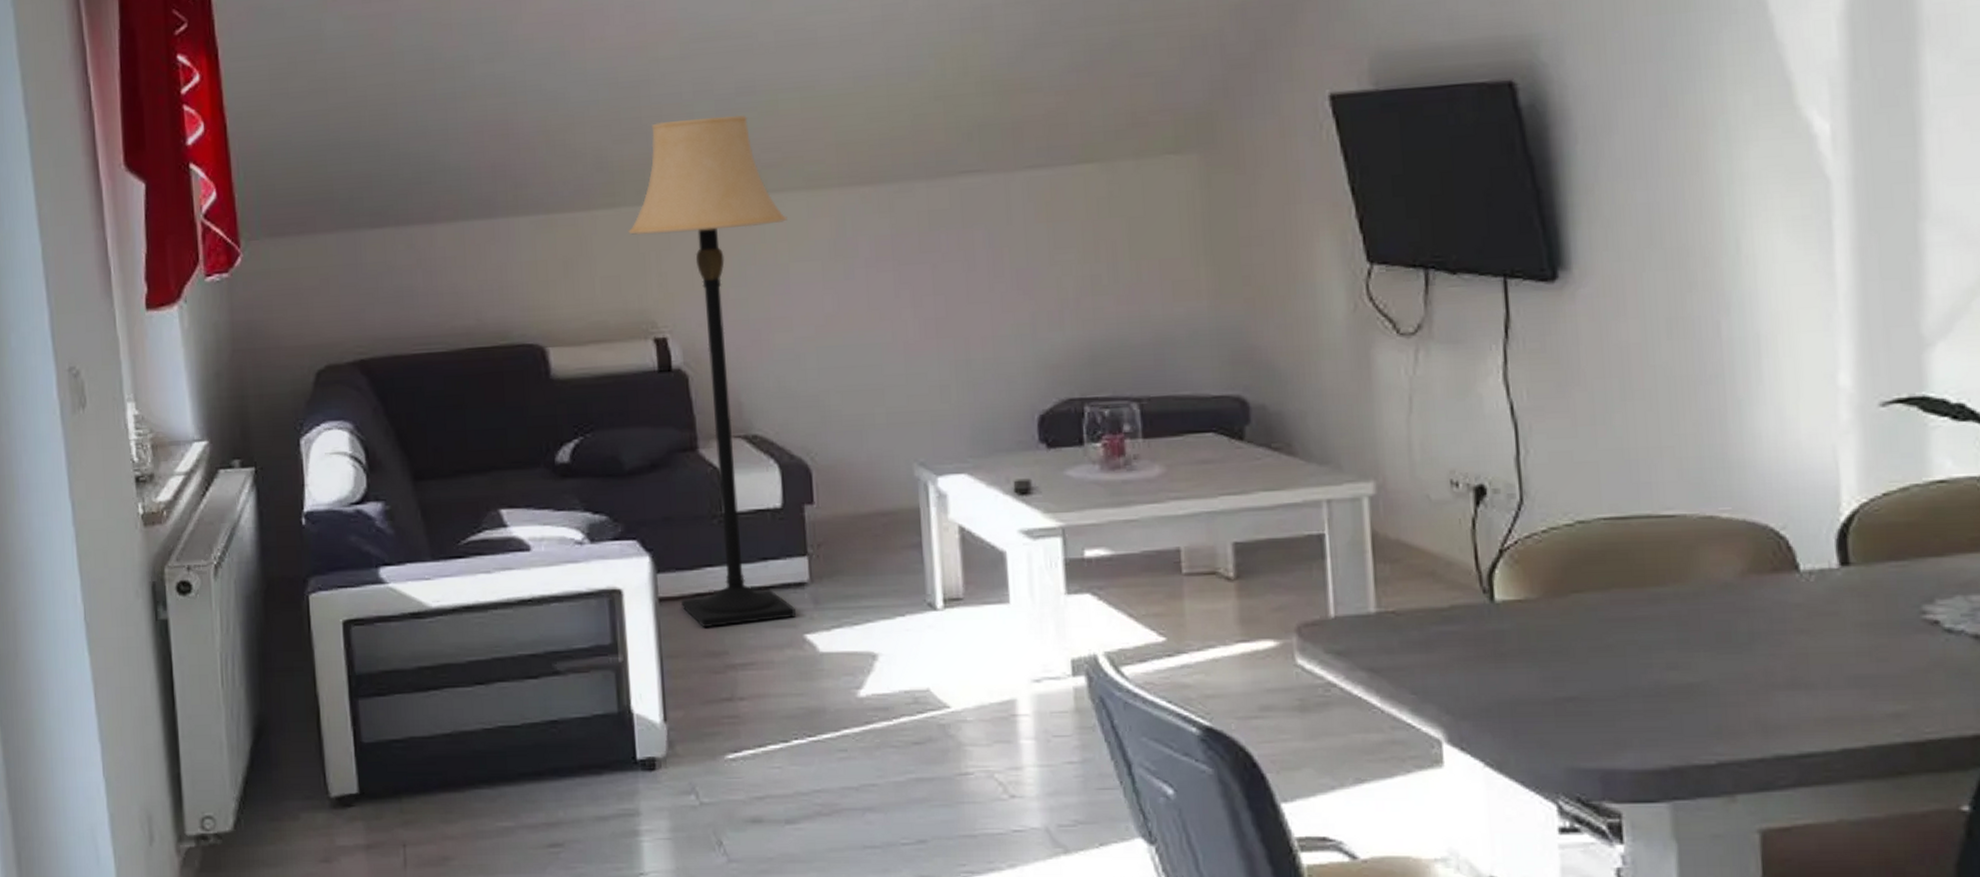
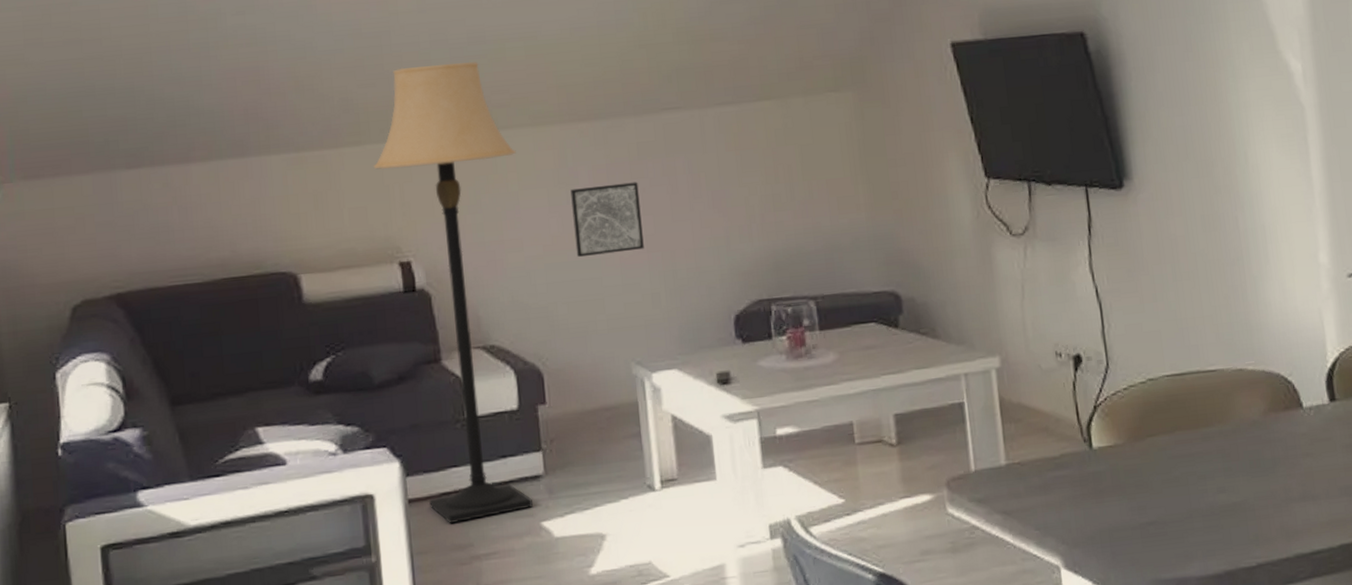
wall art: none [848,256,933,340] -> present [570,182,644,257]

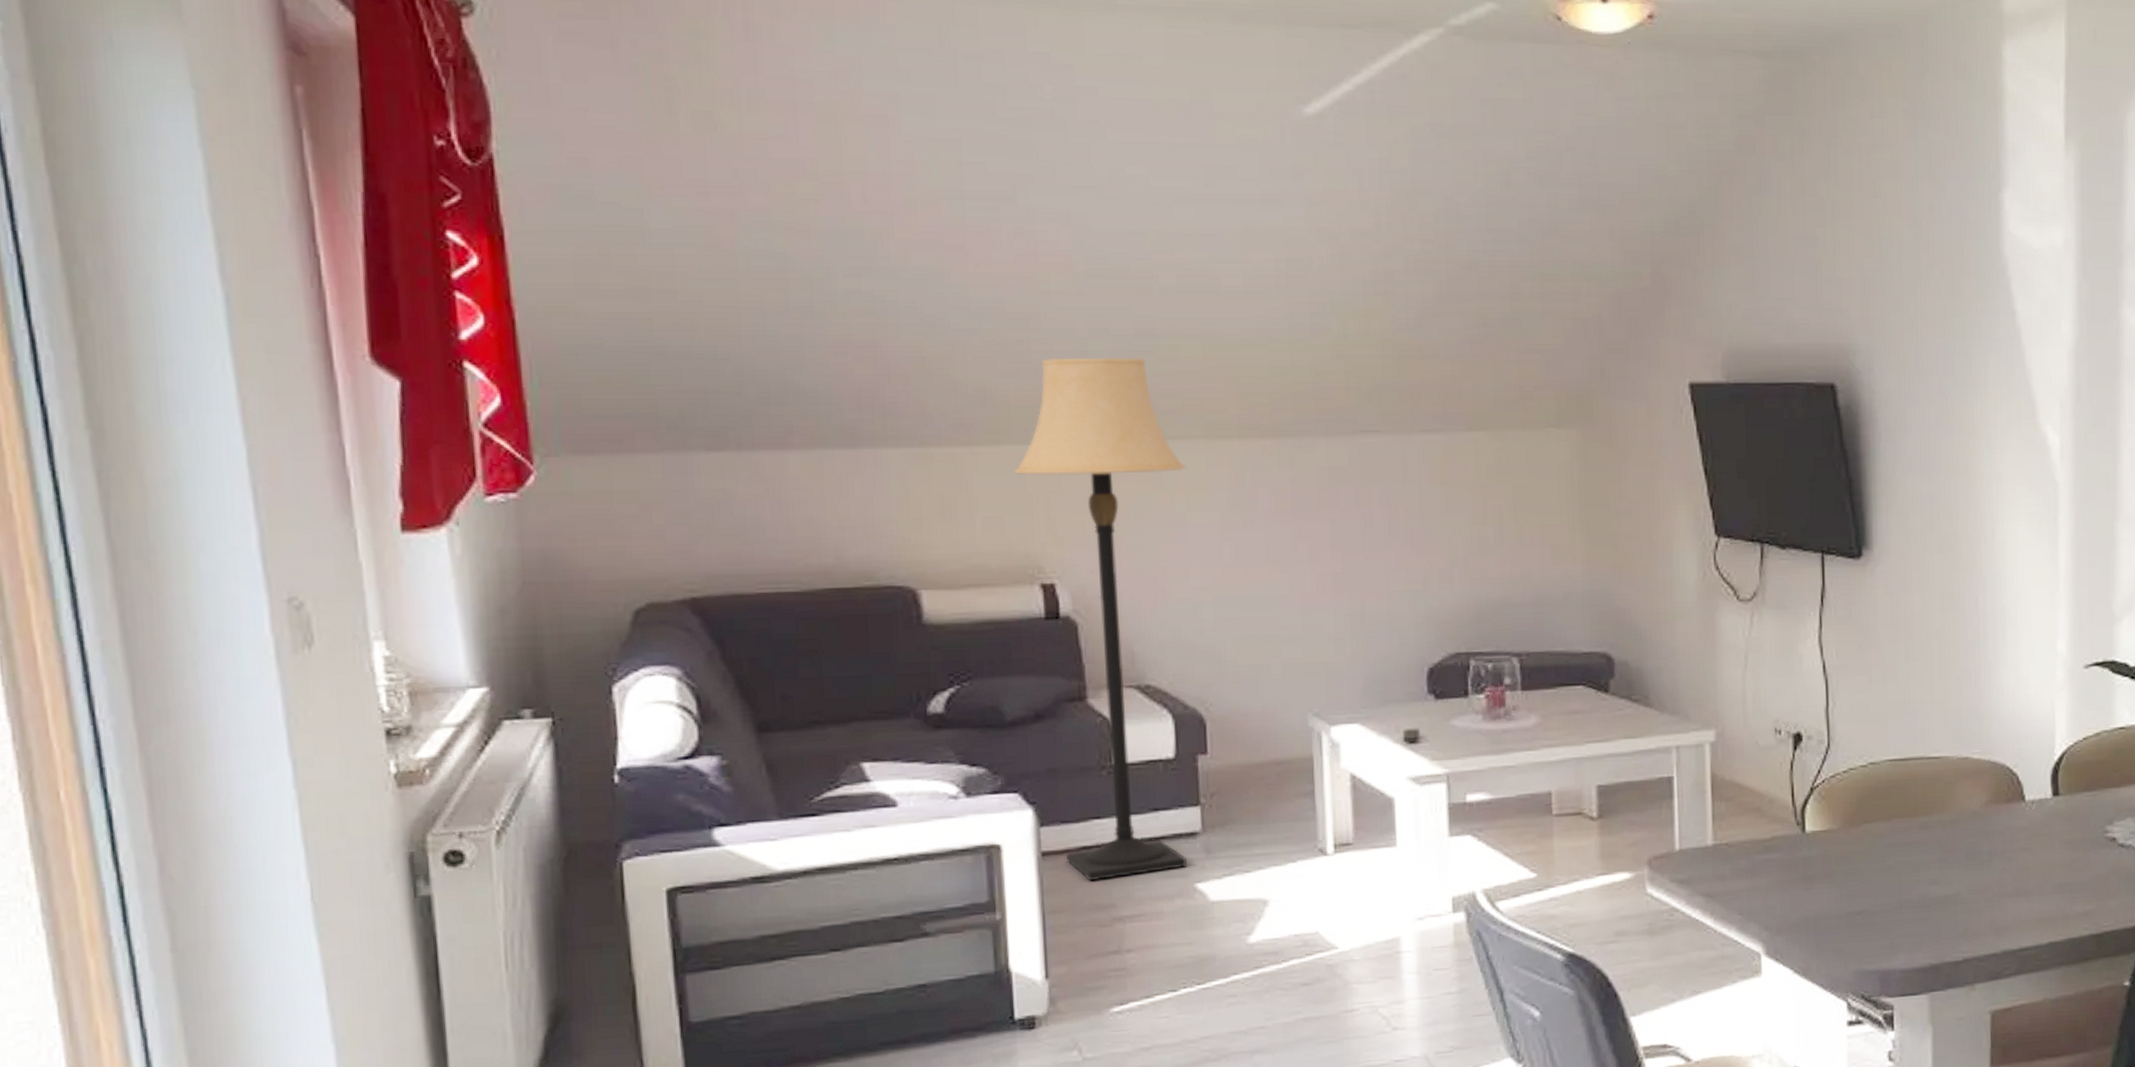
wall art: present [570,182,644,257] -> none [1248,511,1330,592]

